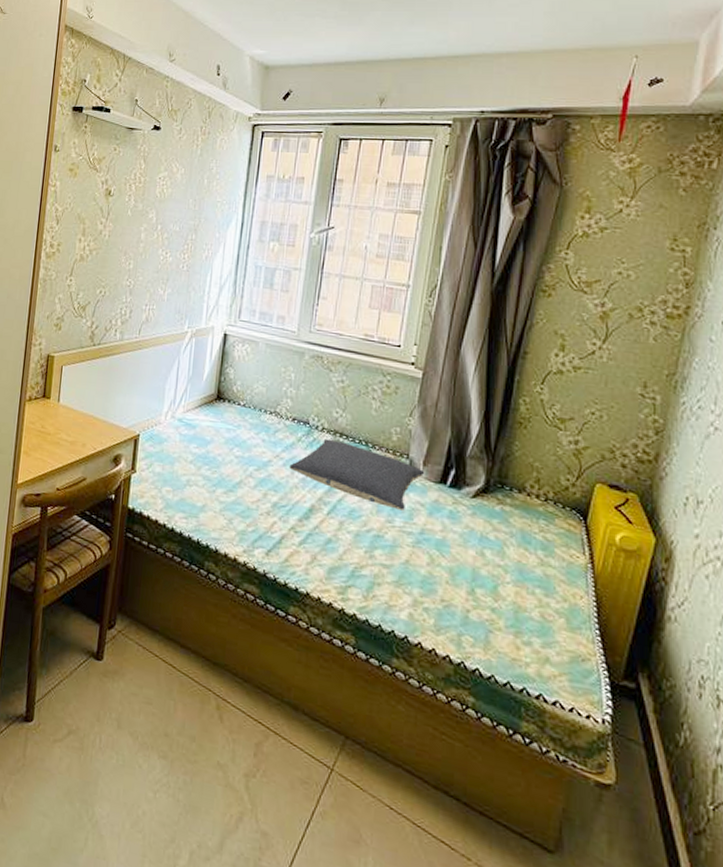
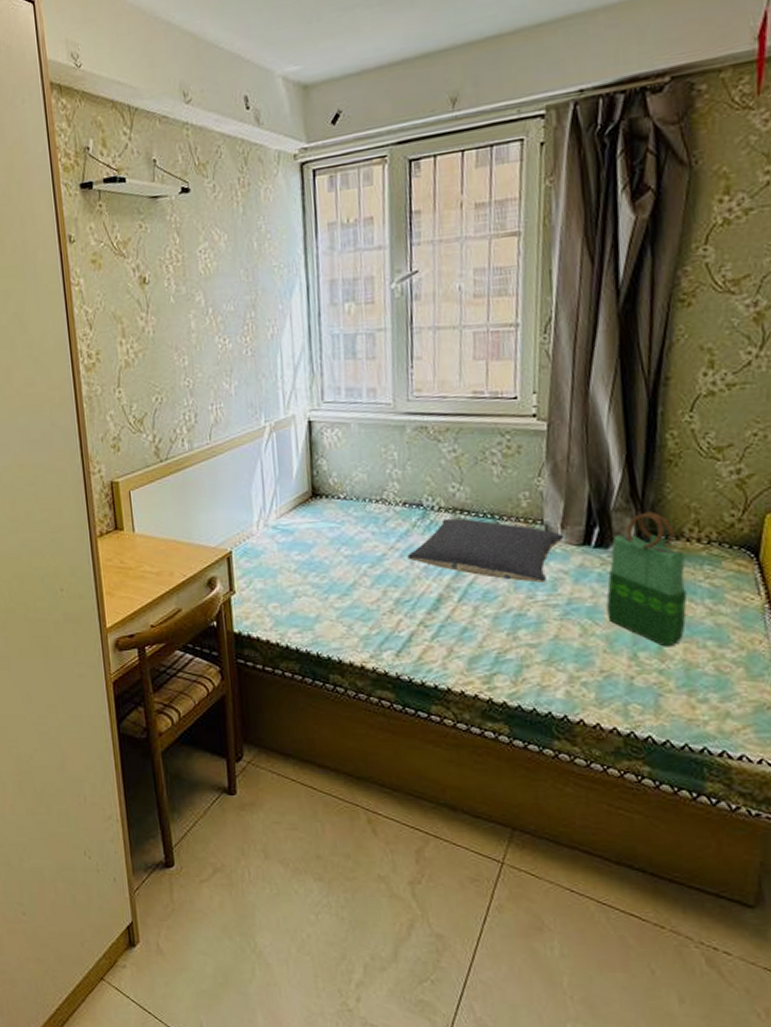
tote bag: none [453,463,524,588] -> present [606,511,688,647]

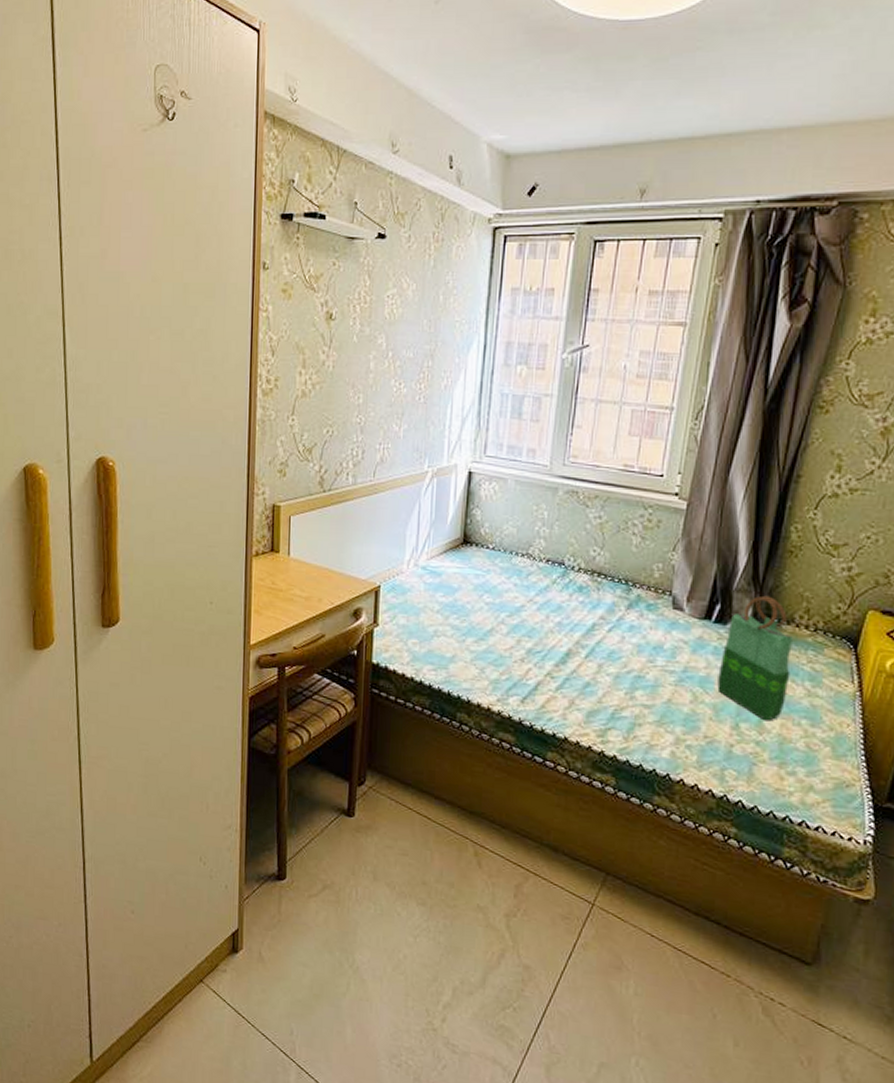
pillow: present [407,518,565,583] -> none [544,579,689,649]

